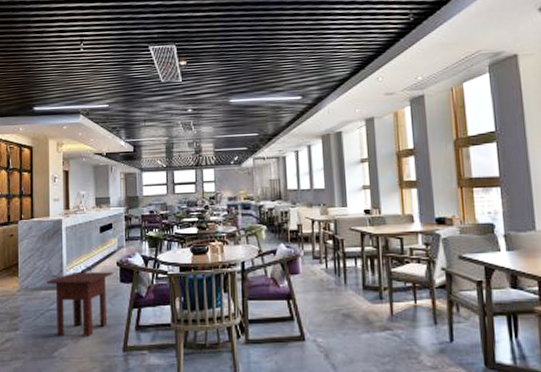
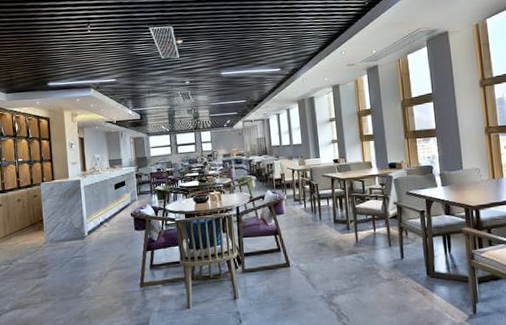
side table: present [47,272,113,336] -> none [70,222,128,279]

